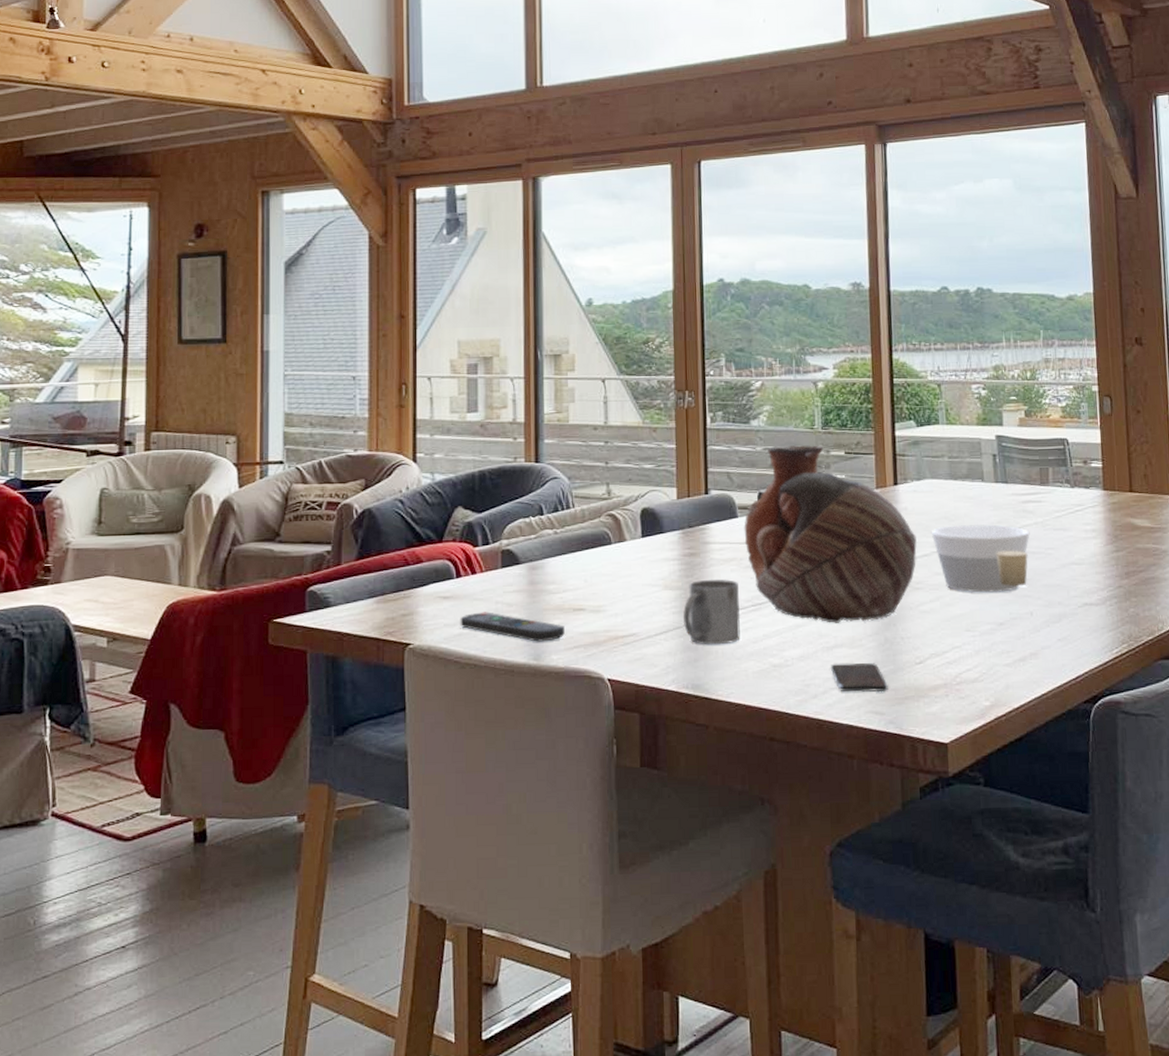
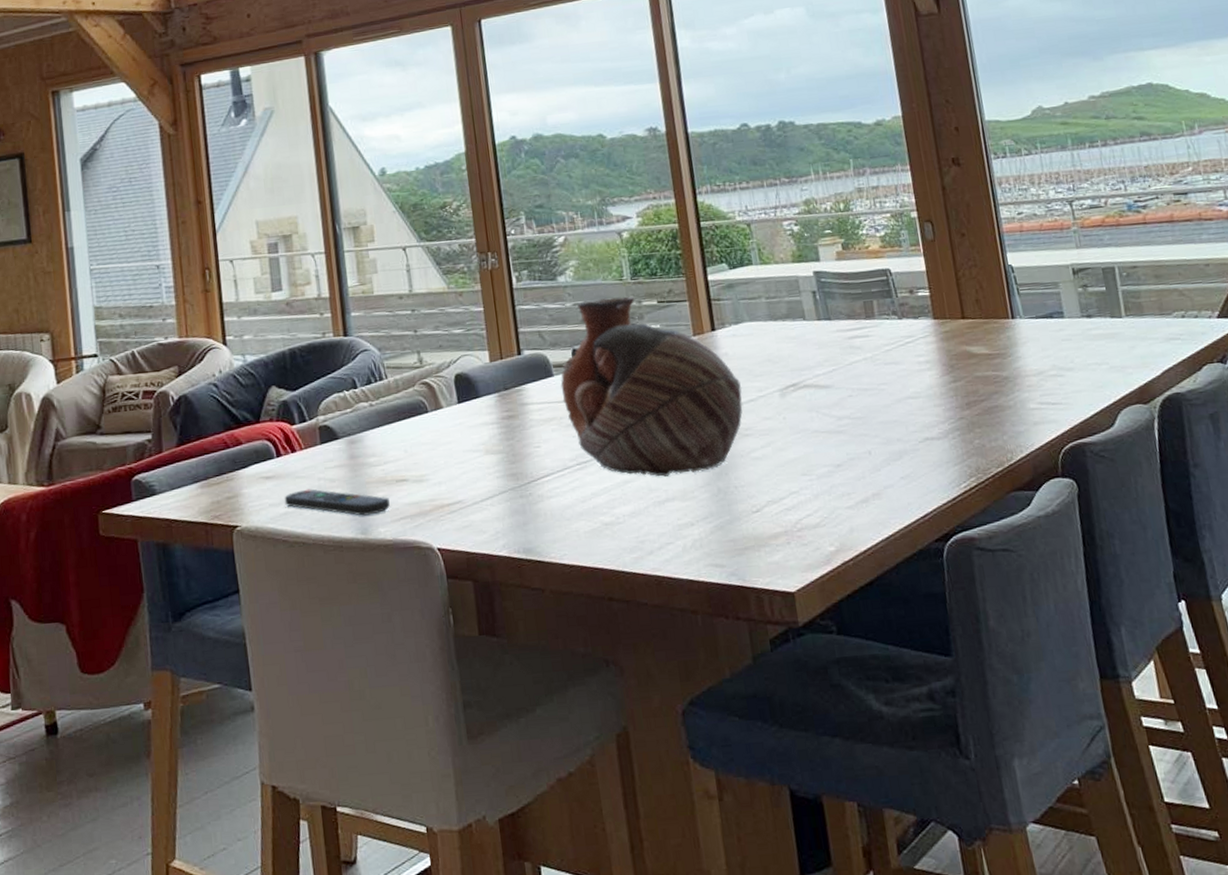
mug: present [683,579,741,645] -> none [507,440,568,508]
smartphone: present [831,662,888,693] -> none [664,514,726,547]
bowl: present [931,523,1030,593] -> none [755,363,860,435]
candle: present [996,550,1028,587] -> none [826,388,862,427]

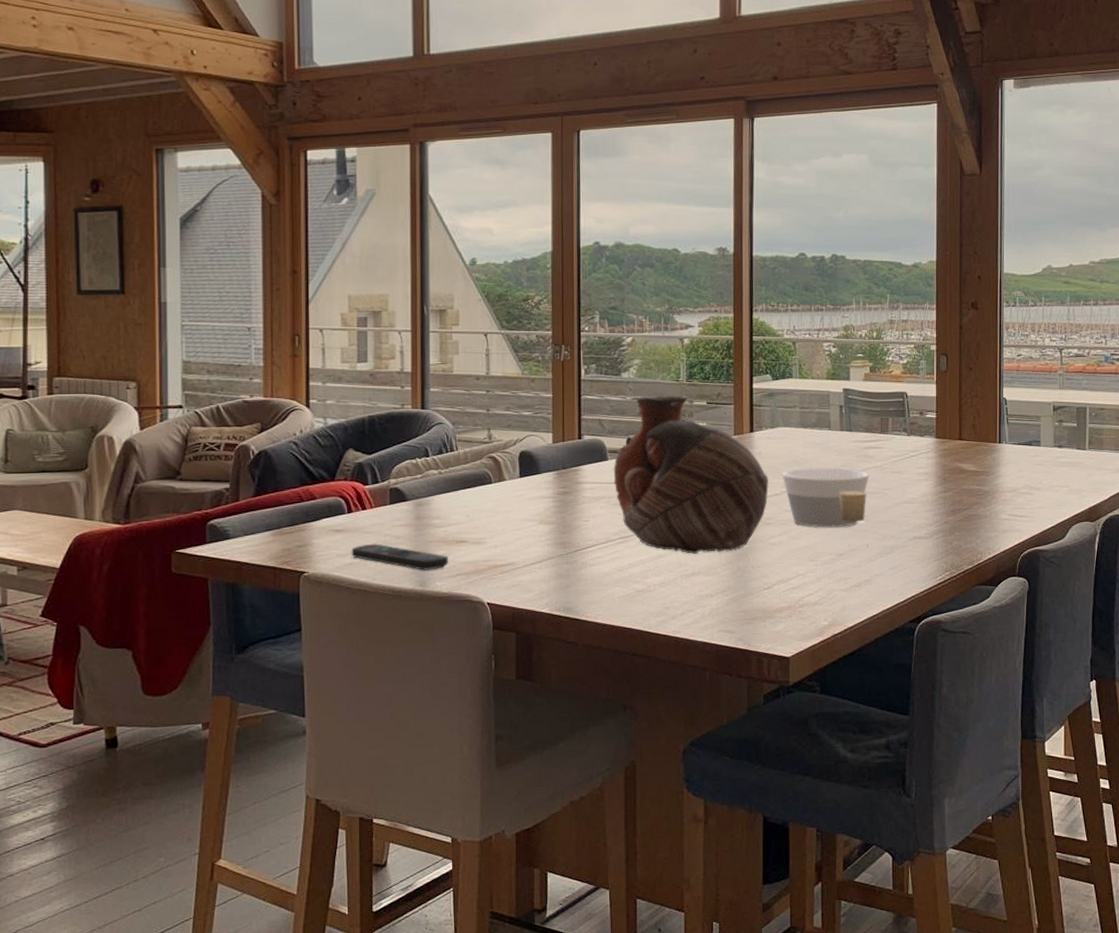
bowl: none [755,363,860,435] -> present [781,467,870,528]
candle: none [826,388,862,427] -> present [839,490,867,522]

